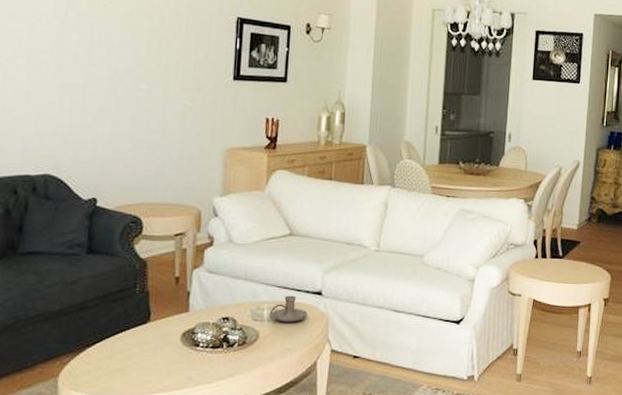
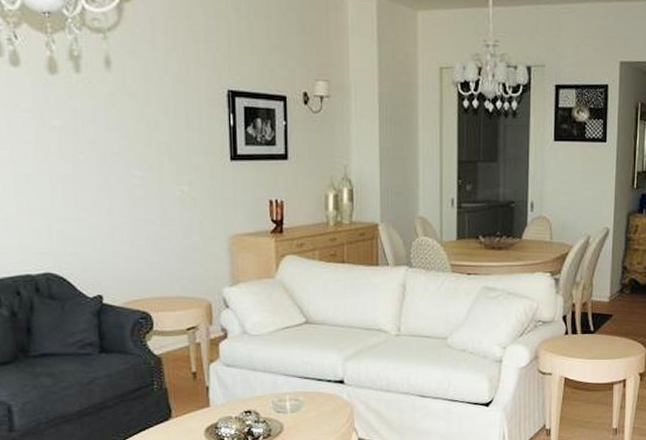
candle holder: present [269,295,308,322] -> none [292,385,331,413]

